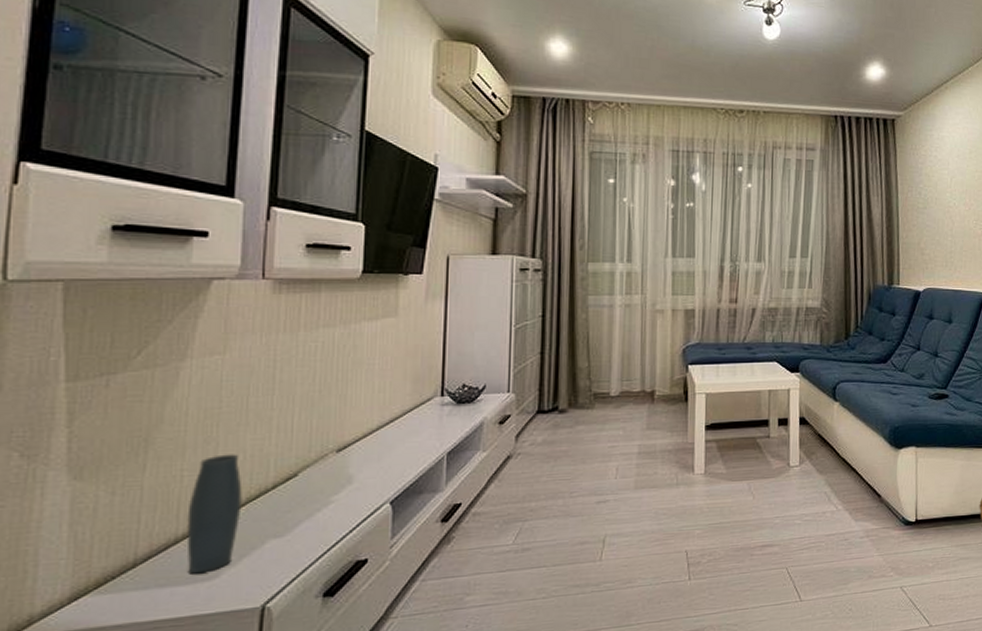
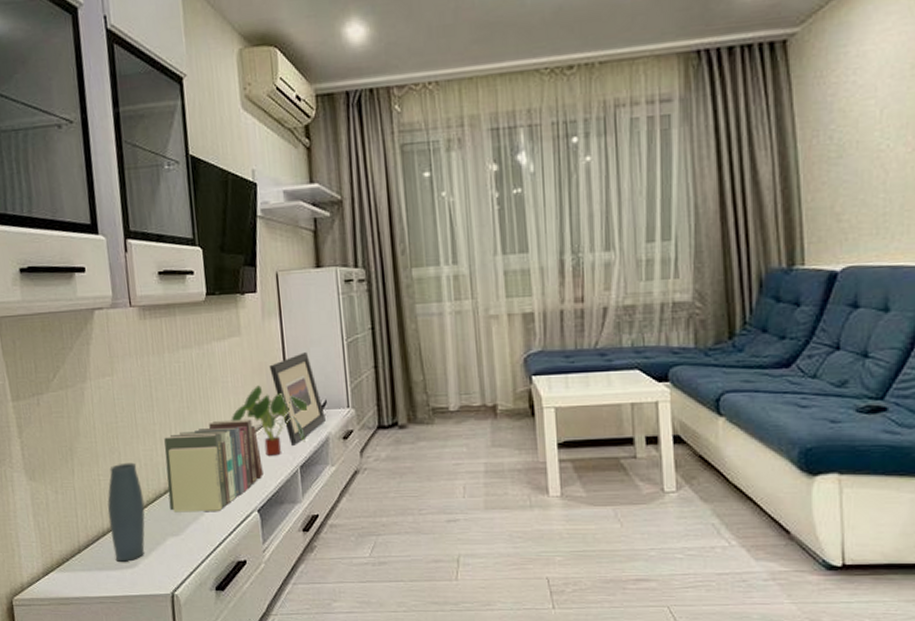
books: none [277,404,403,510] -> present [164,419,263,513]
plant: none [372,368,465,443] -> present [231,385,308,456]
picture frame: none [426,336,482,433] -> present [269,352,326,447]

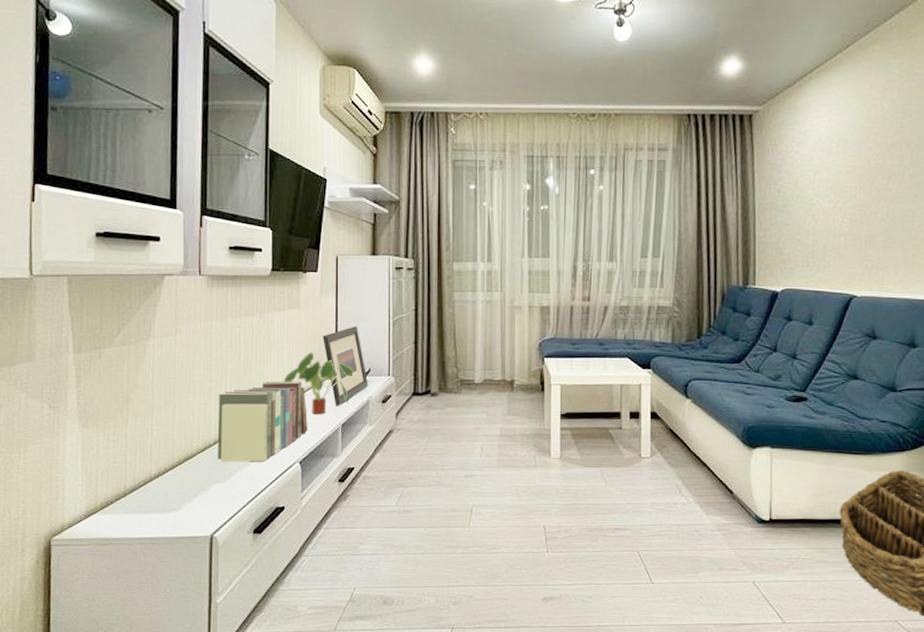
vase: present [107,462,145,562] -> none [157,415,194,506]

